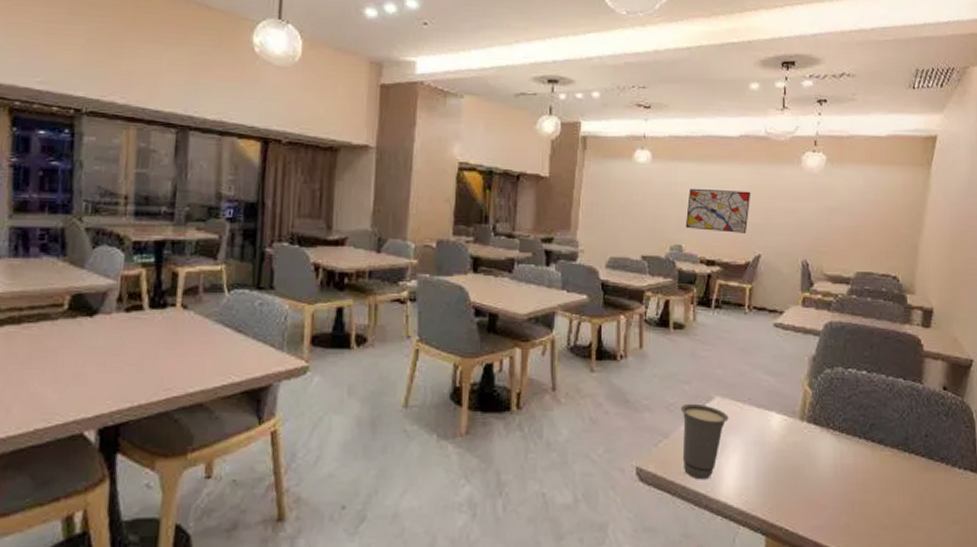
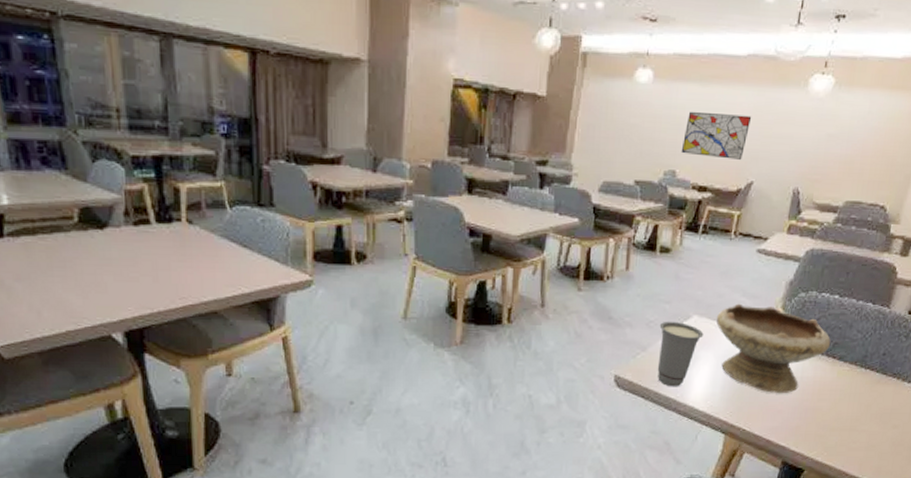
bowl: none [741,382,867,486] -> present [716,303,831,394]

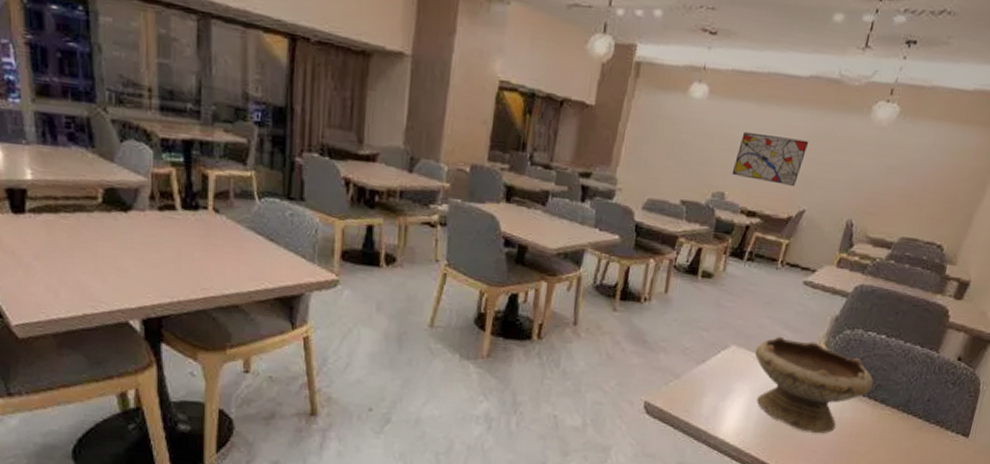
cup: present [657,321,704,387] -> none [689,349,741,419]

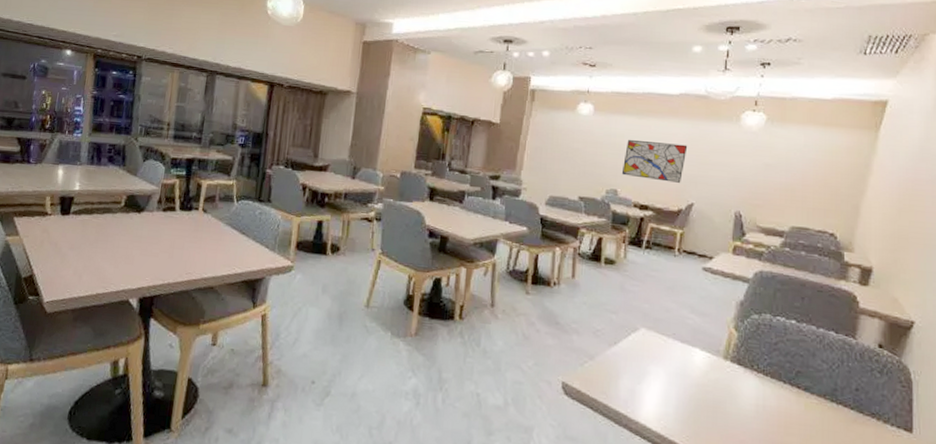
bowl: present [755,336,874,434] -> none [665,319,793,422]

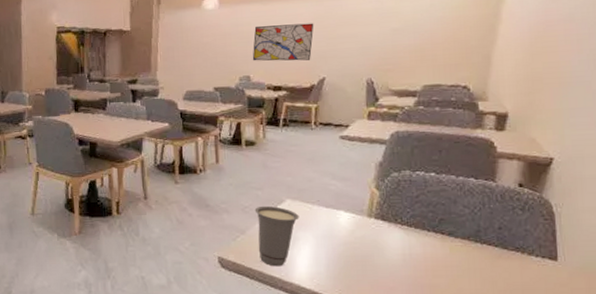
cup: none [606,331,653,402] -> present [254,205,299,267]

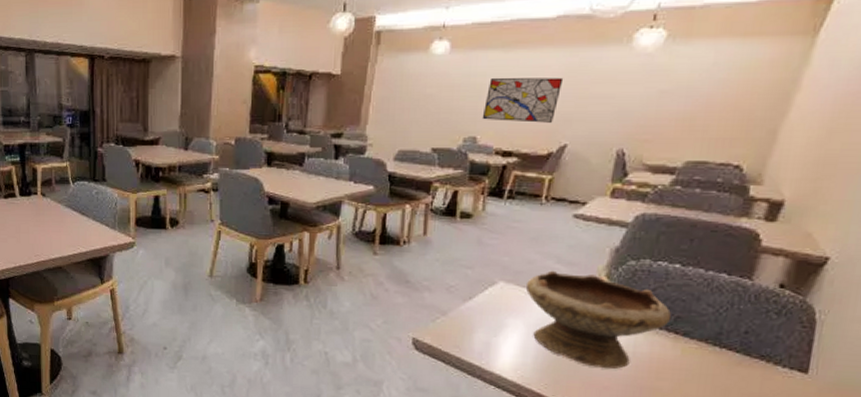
cup: present [254,205,299,267] -> none [459,286,512,354]
bowl: none [310,186,436,272] -> present [526,270,672,369]

